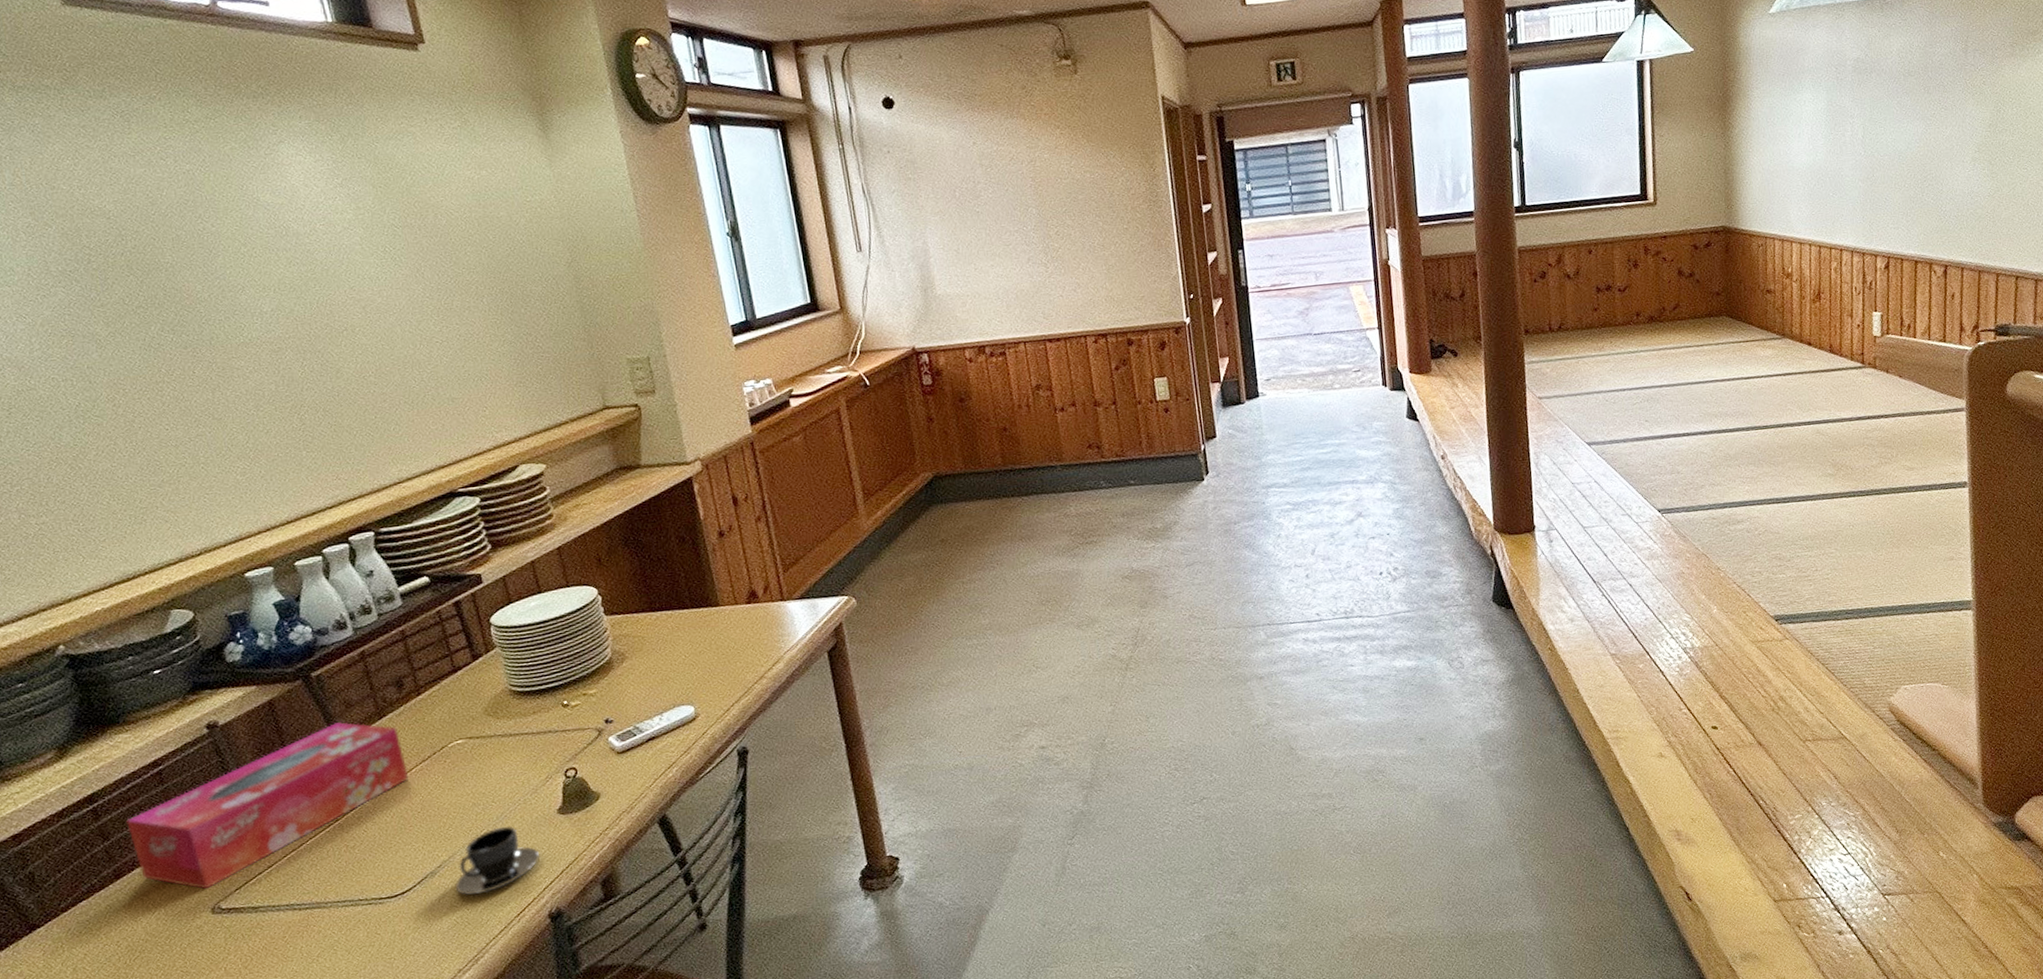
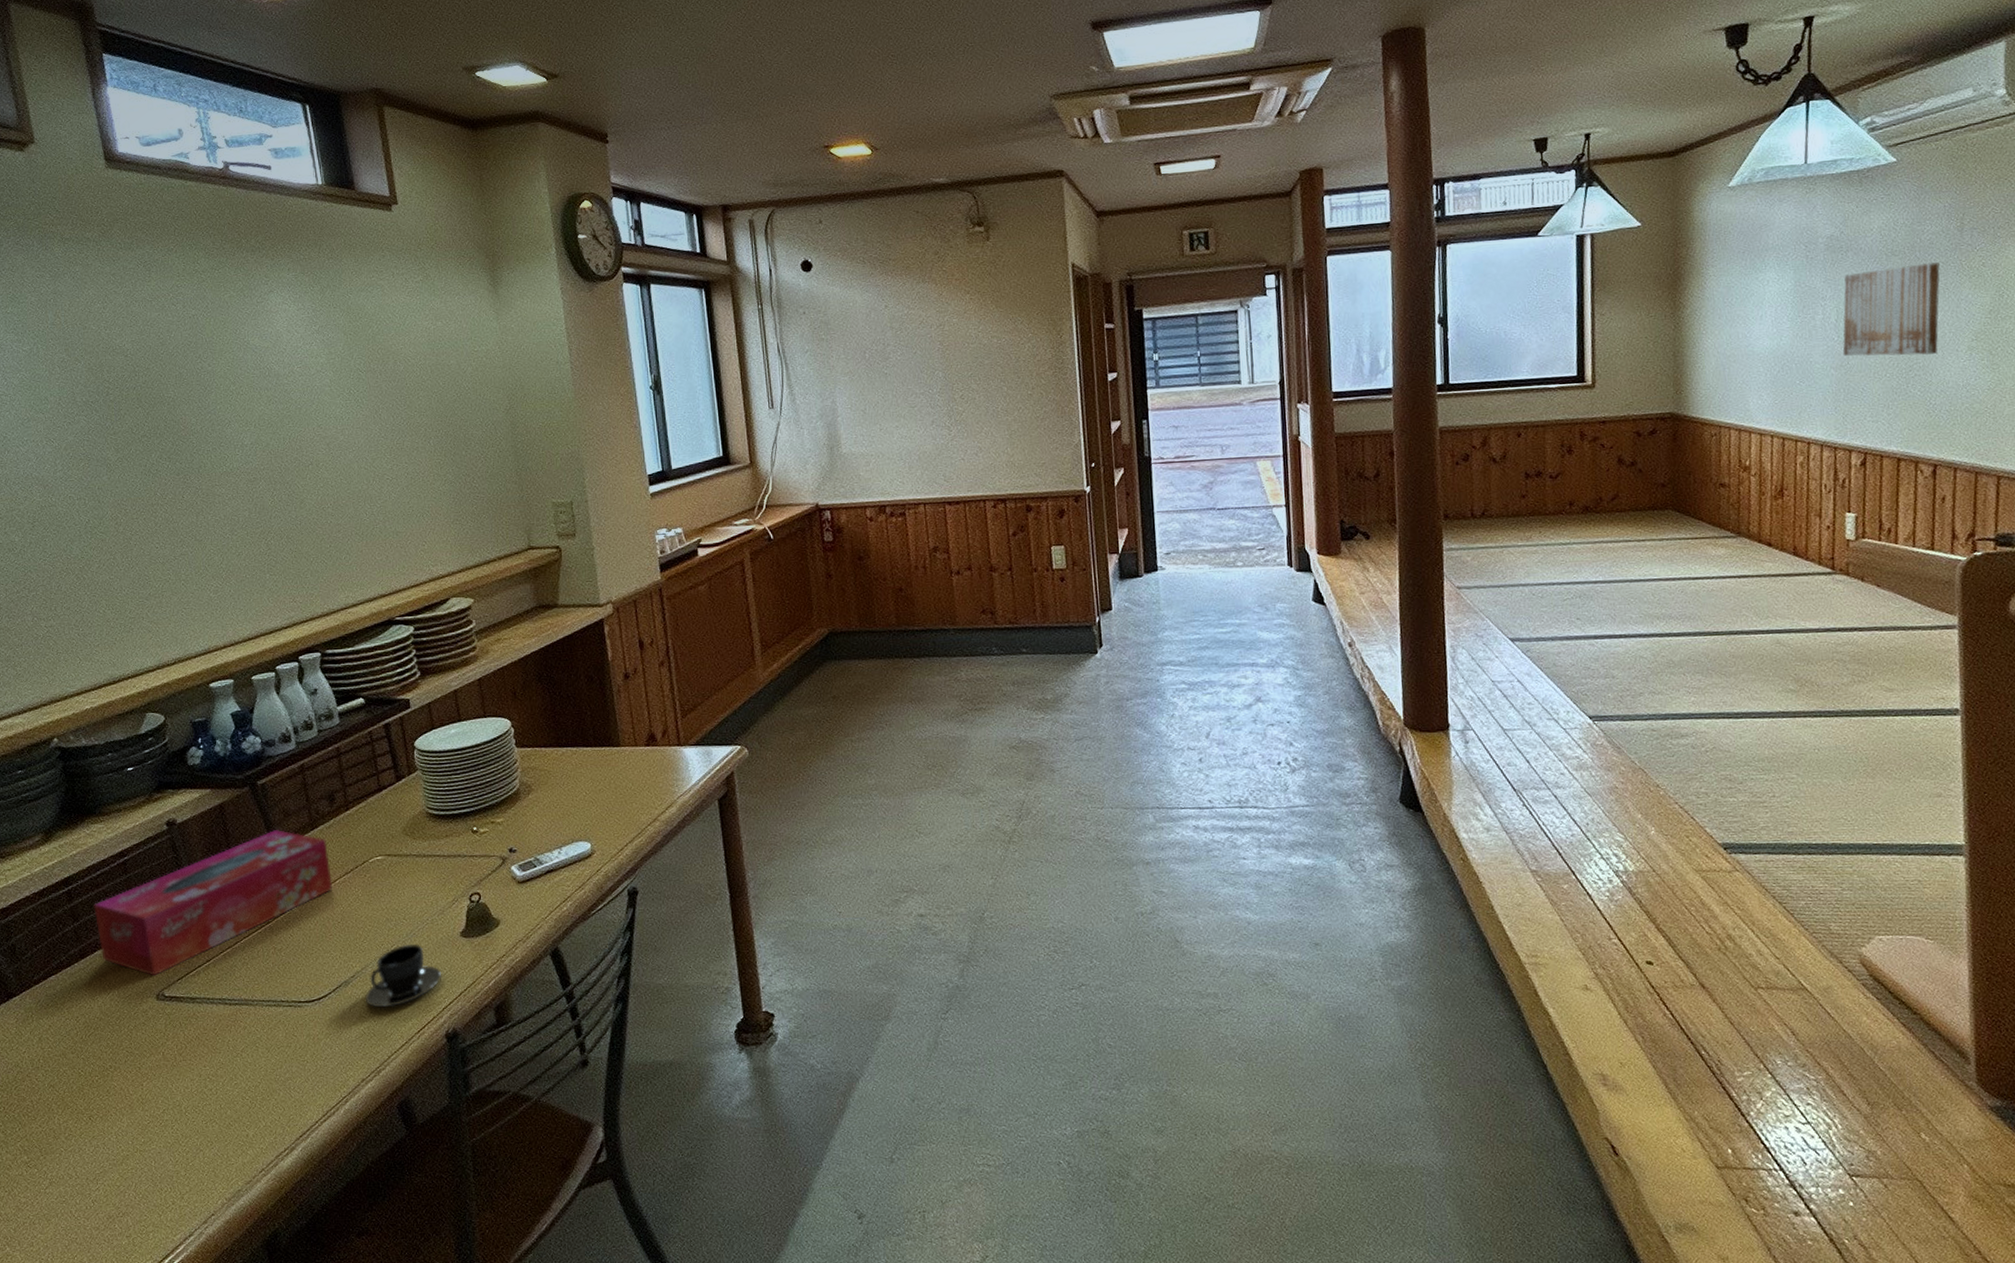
wall art: none [1868,82,1949,169] -> present [1842,262,1940,356]

